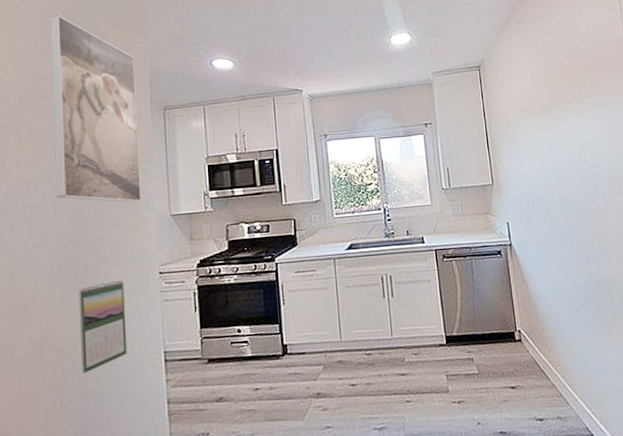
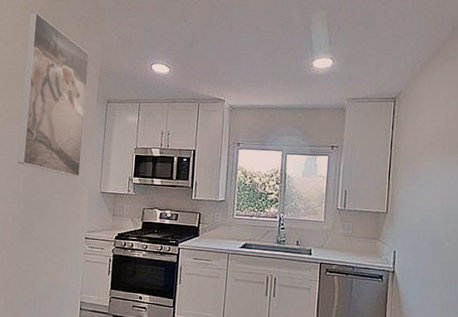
calendar: present [79,279,127,374] -> none [18,237,58,306]

